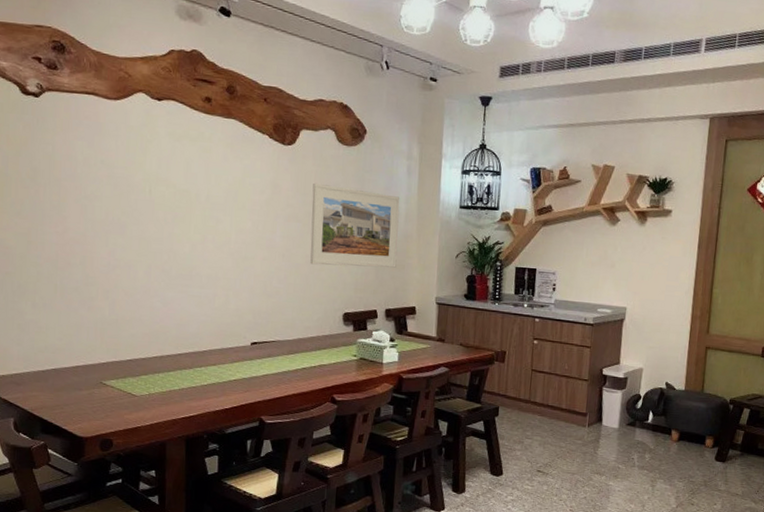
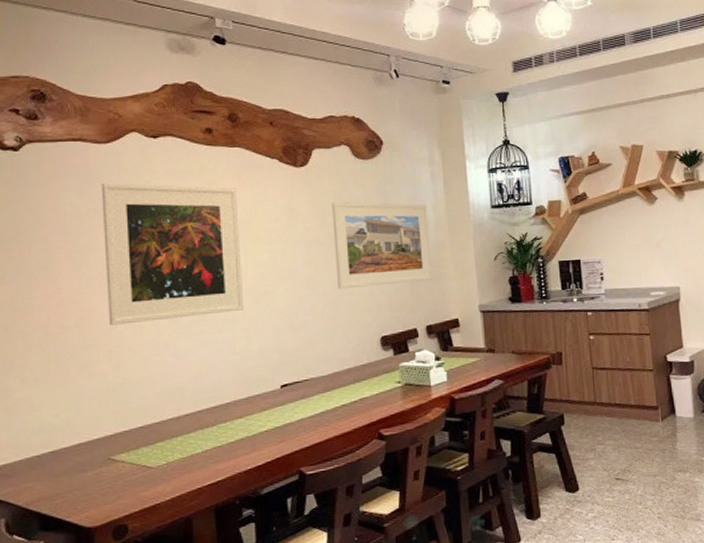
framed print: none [108,136,228,271] -> present [101,182,245,325]

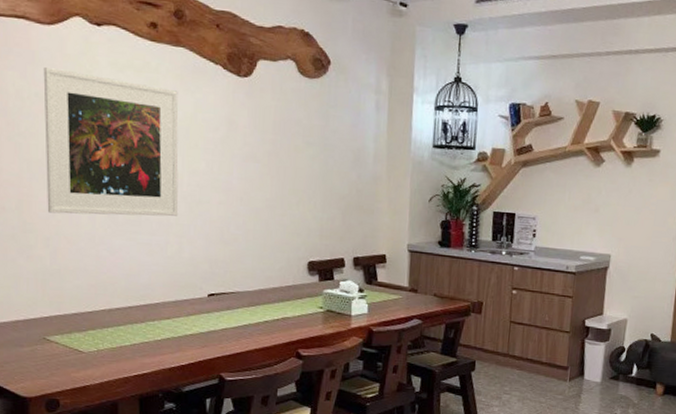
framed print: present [332,202,432,289] -> none [270,119,368,213]

